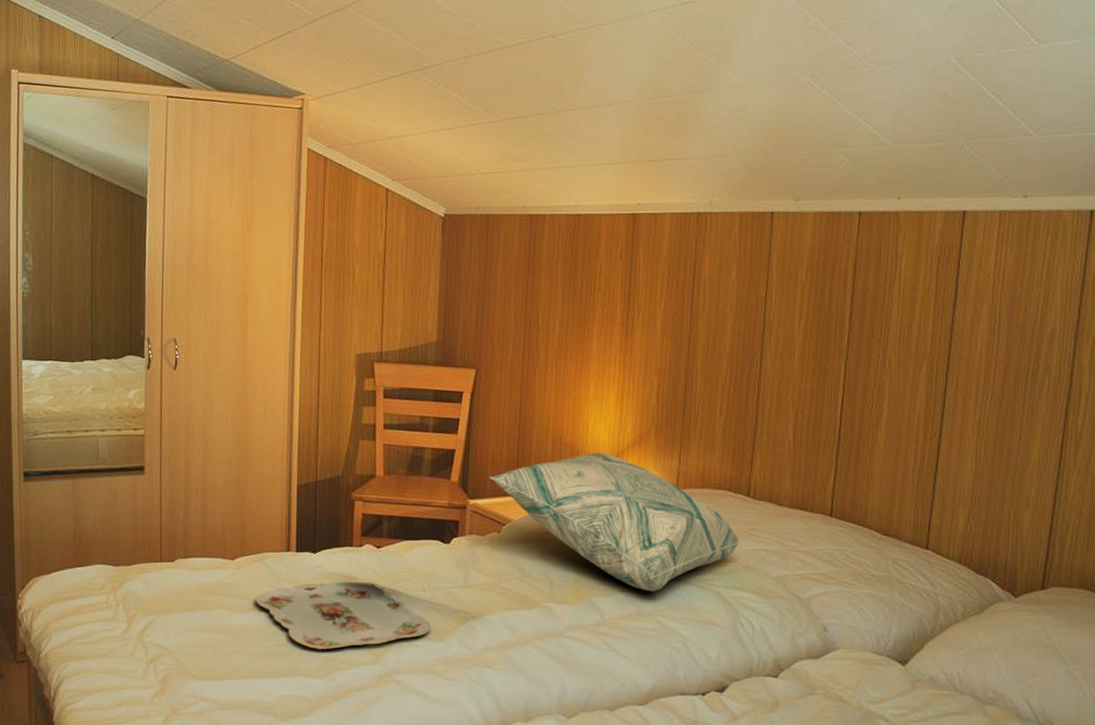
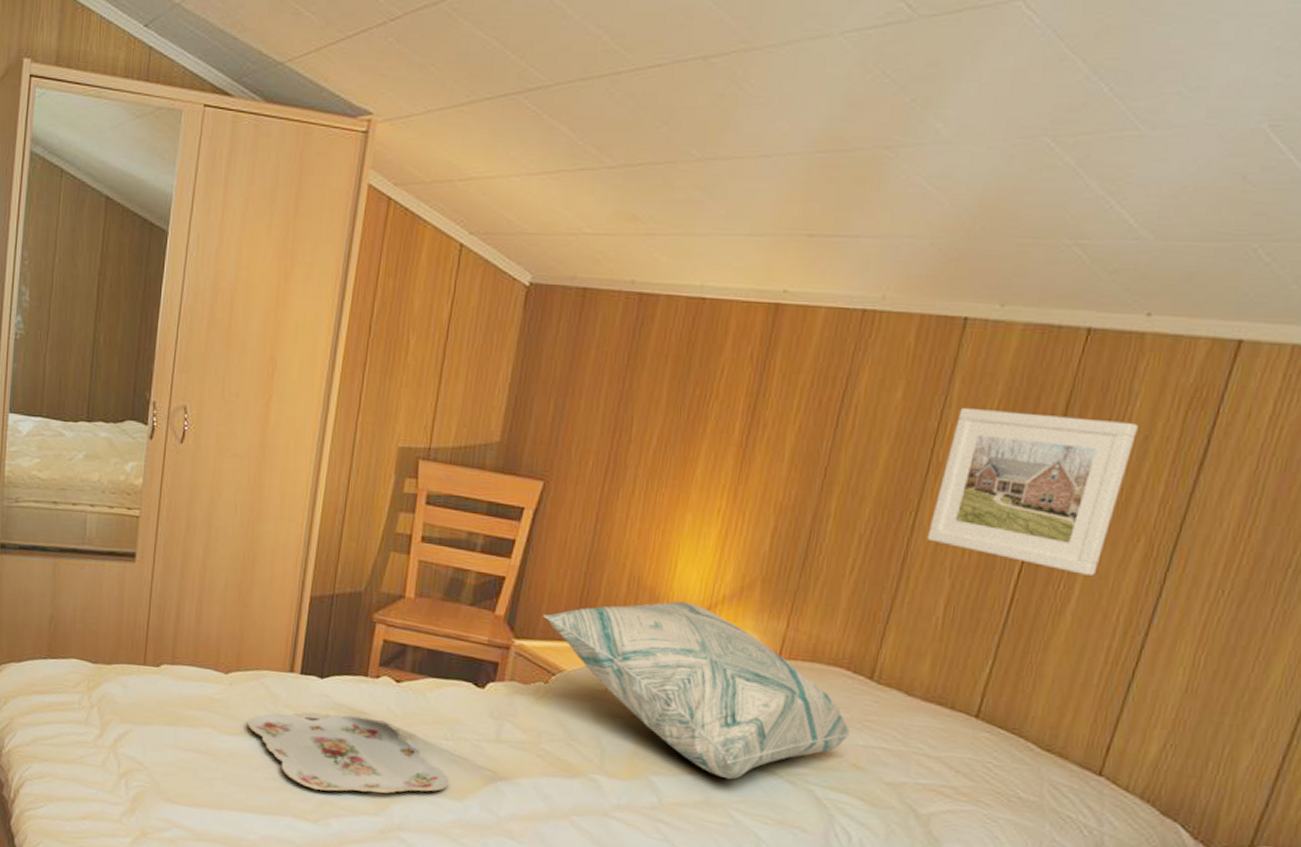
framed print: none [771,278,907,396] -> present [927,408,1138,576]

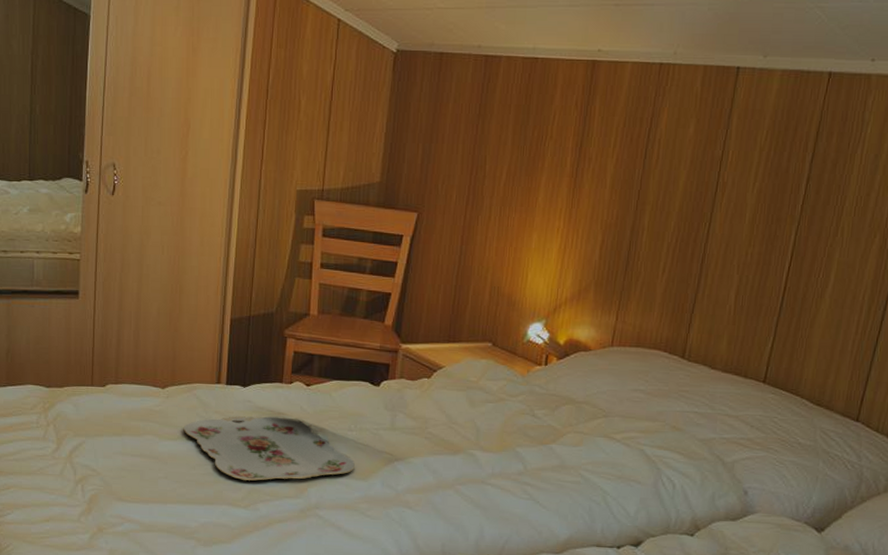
decorative pillow: present [543,601,851,780] -> none [424,305,670,446]
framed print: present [927,408,1138,576] -> none [719,139,870,266]

